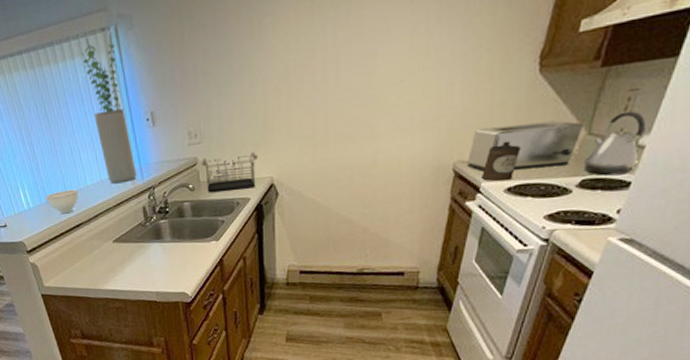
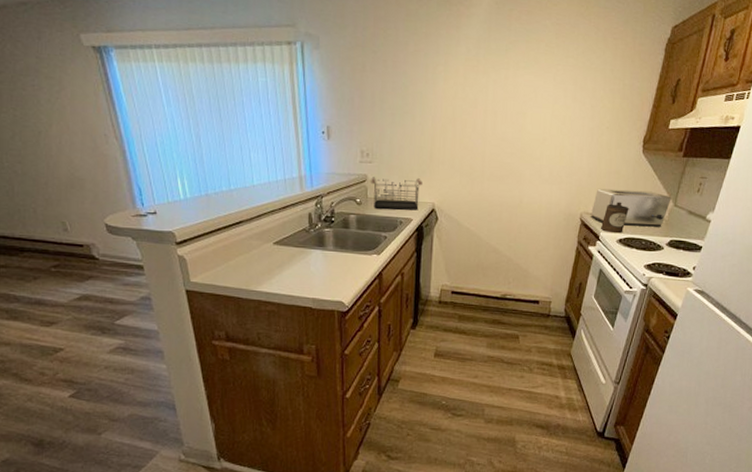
bowl: present [45,189,79,214] -> none [206,185,243,210]
vase: present [81,35,137,184] -> none [264,47,306,188]
kettle: present [584,111,646,175] -> none [672,193,711,240]

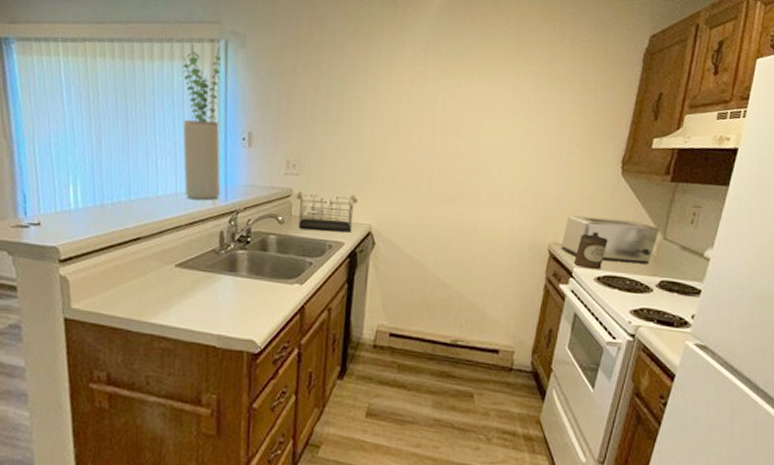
vase: none [264,47,306,188] -> present [182,44,221,201]

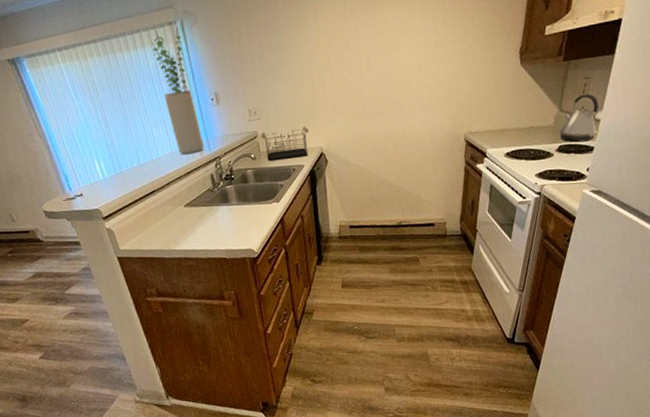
toaster: present [561,215,660,264] -> none [475,101,556,140]
canister: present [574,231,608,270] -> none [486,116,513,148]
kettle: none [662,224,709,282] -> present [560,93,599,142]

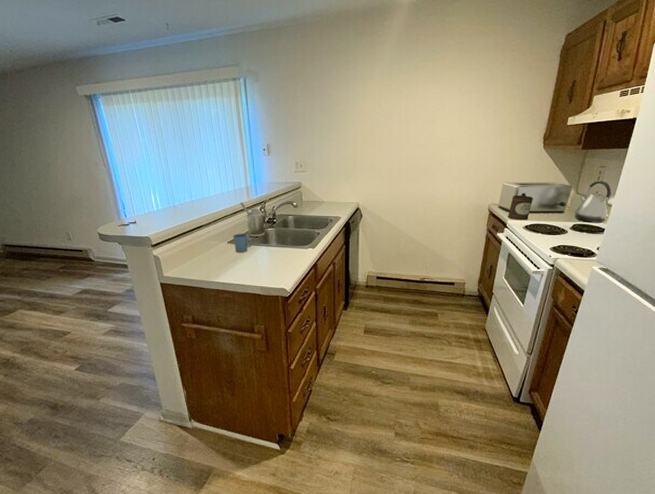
vase: present [151,28,204,155] -> none [215,84,252,196]
mug: none [189,194,212,216] -> present [232,233,253,253]
soap dispenser: none [192,160,225,198] -> present [240,202,266,238]
dish rack: present [261,126,309,162] -> none [305,183,348,211]
toaster: none [475,101,556,140] -> present [498,182,573,213]
canister: none [486,116,513,148] -> present [508,193,533,221]

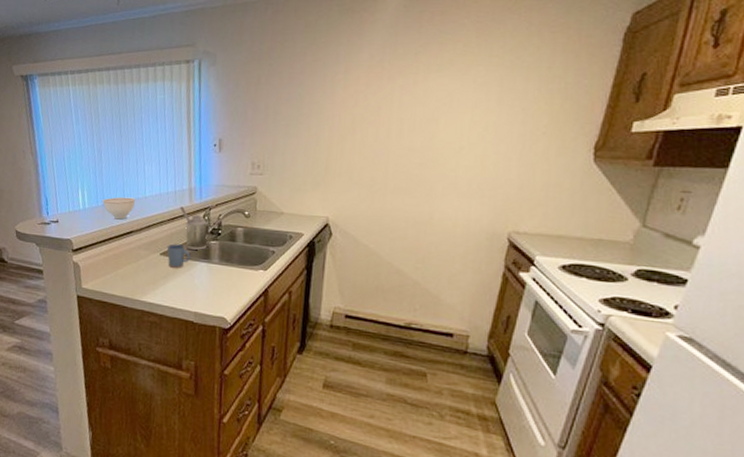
bowl: none [173,197,202,217] -> present [102,197,136,220]
toaster: present [498,182,573,213] -> none [522,203,638,253]
canister: present [508,193,533,221] -> none [536,220,576,259]
kettle: present [575,181,612,223] -> none [640,211,700,271]

